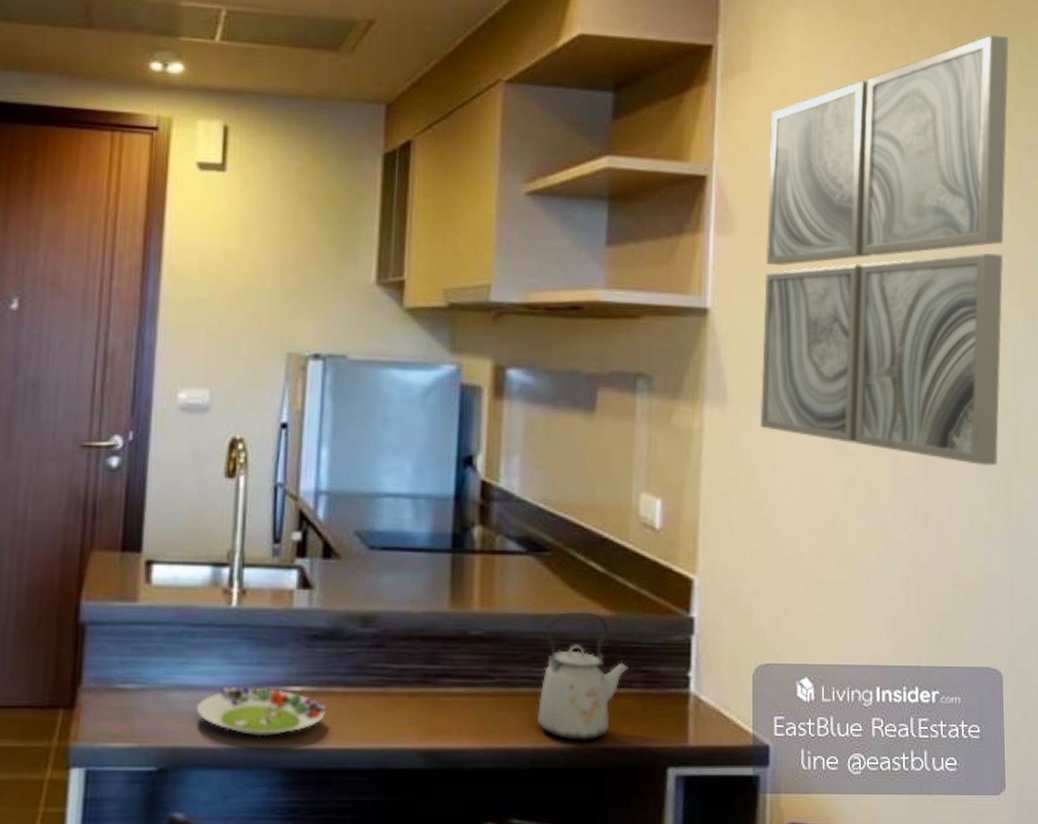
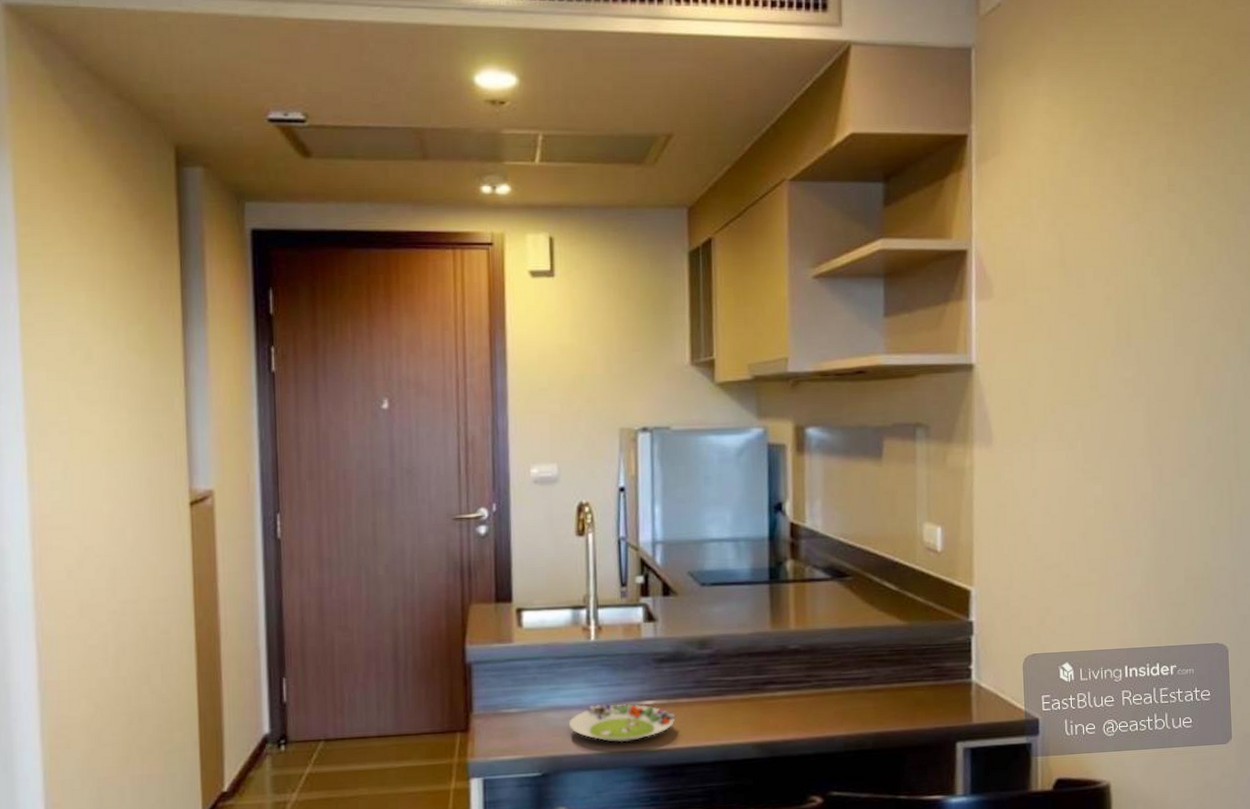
kettle: present [538,611,630,741] -> none [848,623,922,727]
wall art: present [760,34,1009,467] -> none [1020,107,1225,480]

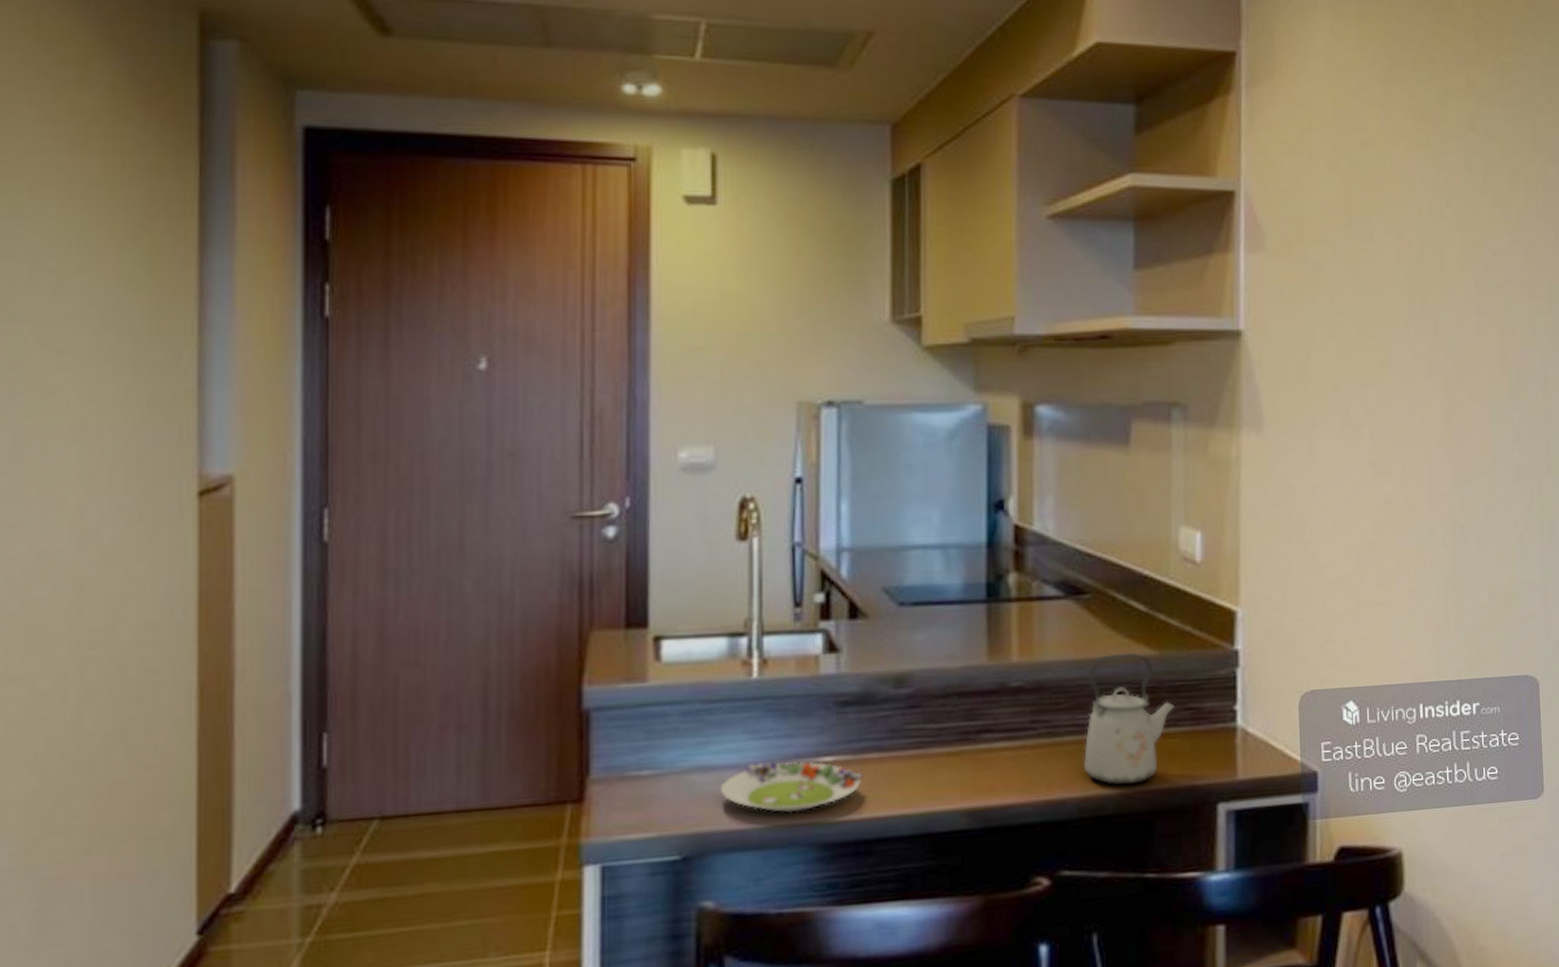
kettle: none [848,623,922,727] -> present [1084,652,1176,785]

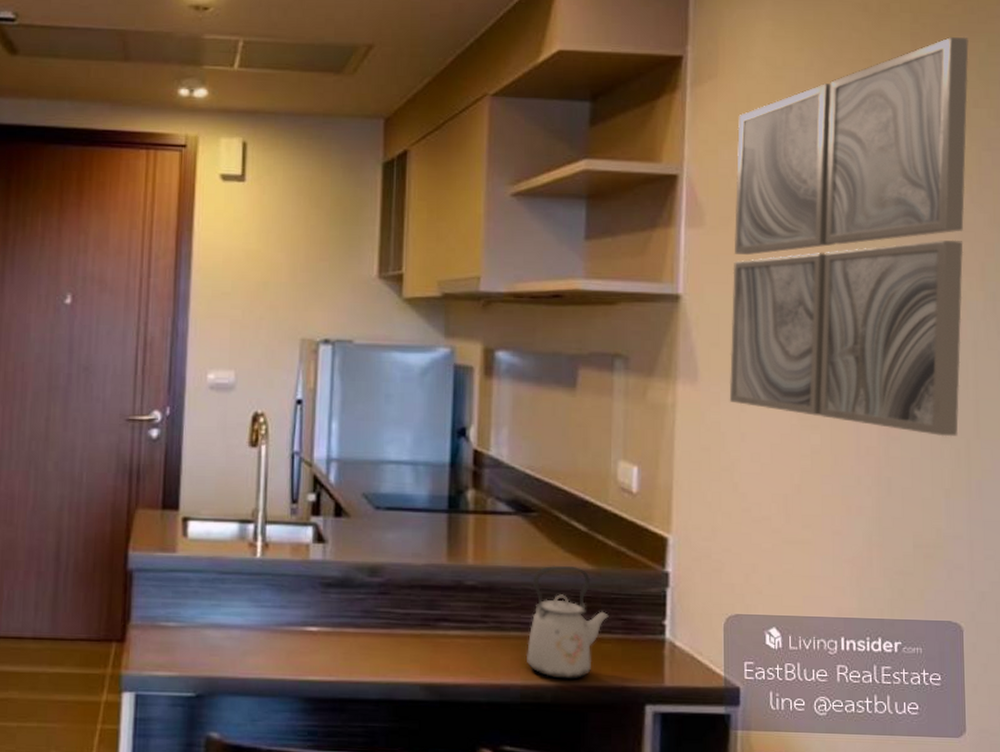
salad plate: present [720,761,864,813] -> none [227,625,341,670]
wall art: none [1296,34,1532,476] -> present [729,36,969,437]

